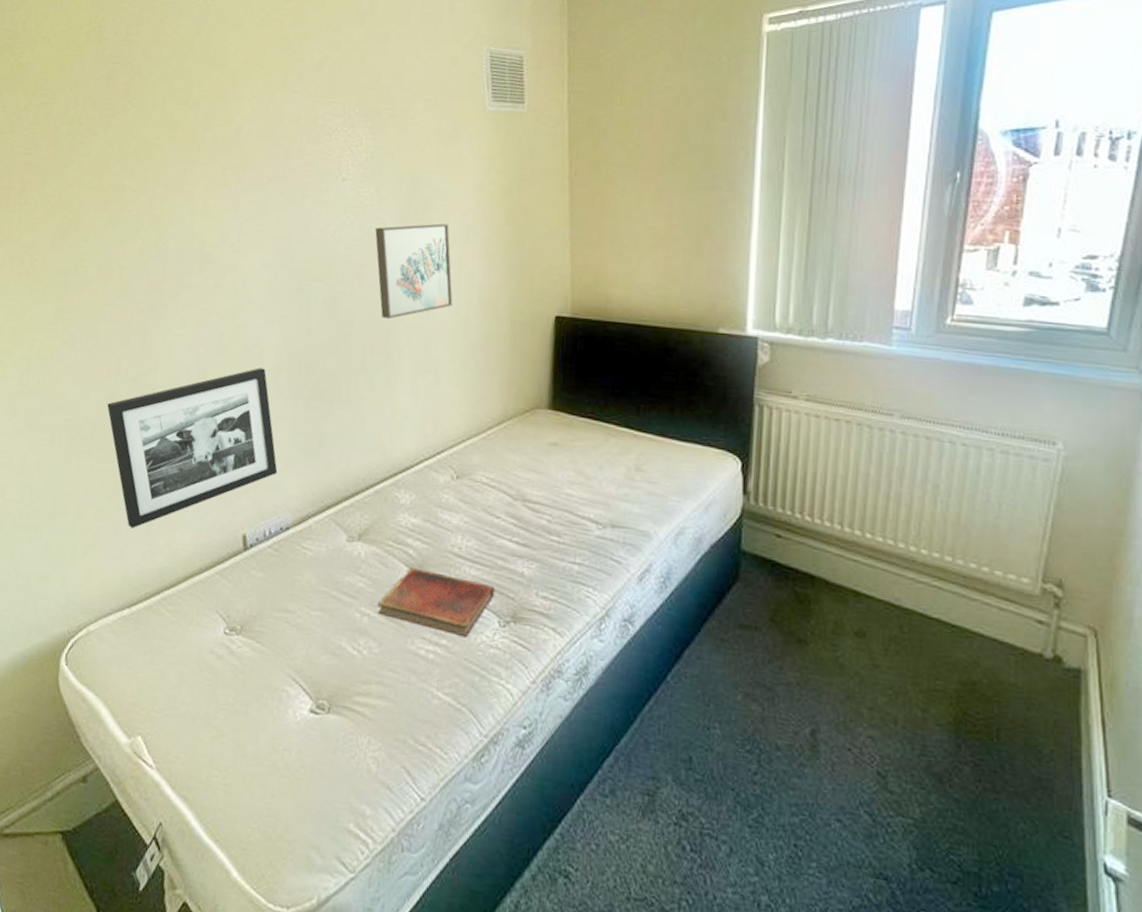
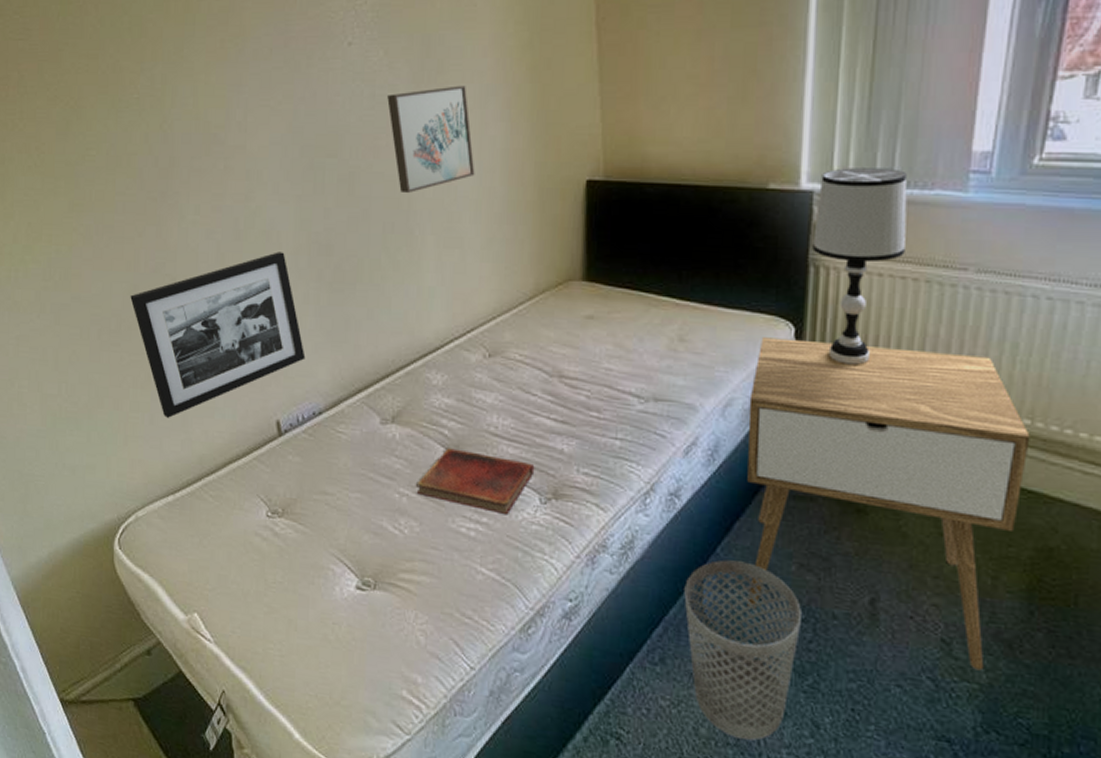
wastebasket: none [635,687,747,879] -> present [684,559,801,741]
nightstand: none [695,470,952,805] -> present [747,337,1030,671]
table lamp: none [757,318,840,500] -> present [812,168,908,365]

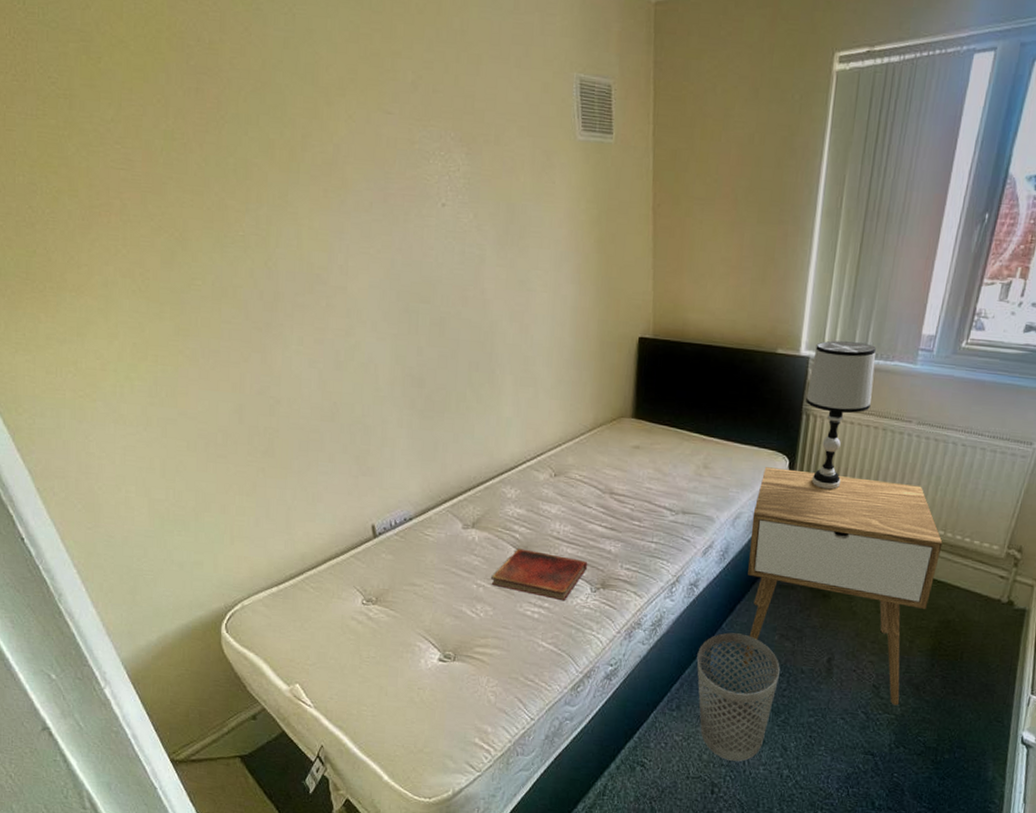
picture frame: present [130,252,306,418] -> none [236,382,399,522]
wall art: present [387,85,475,194] -> none [475,250,549,339]

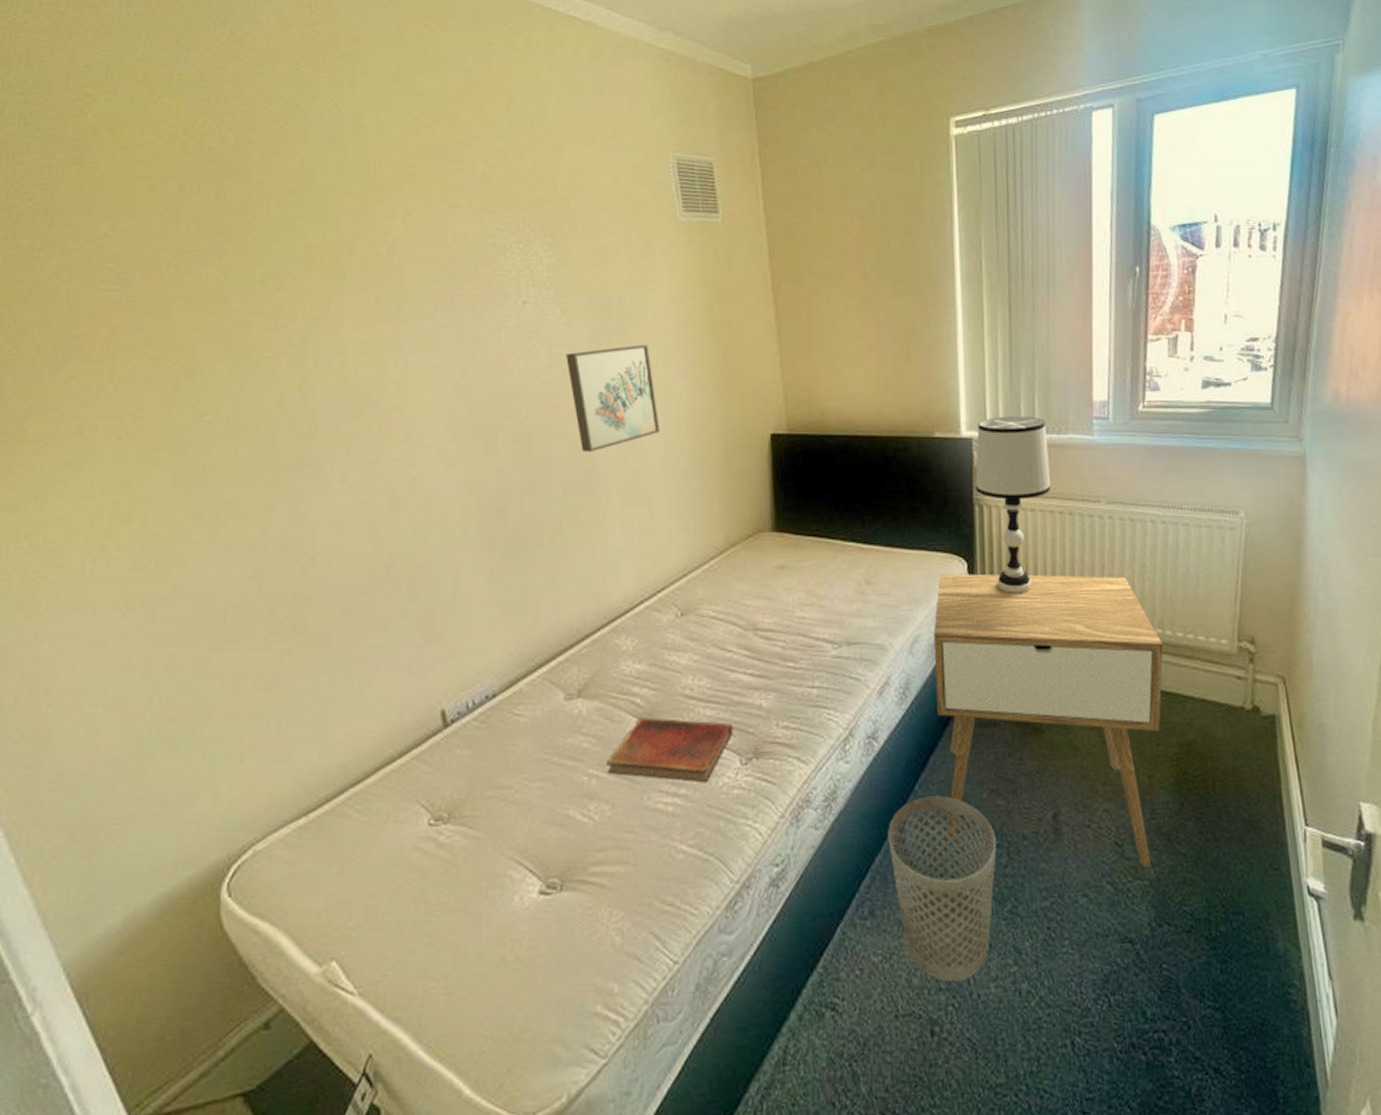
wall art: none [475,250,549,339] -> present [566,345,660,453]

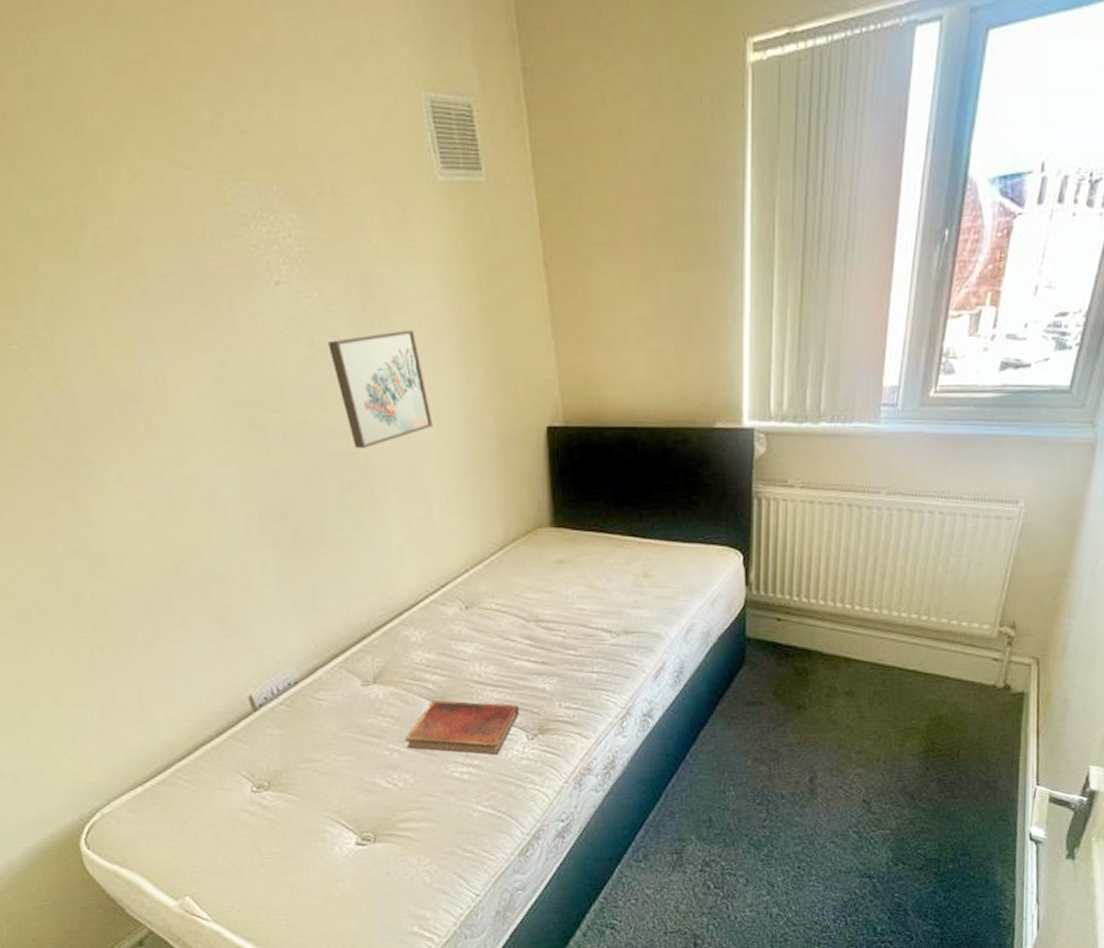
wastebasket: present [888,795,996,981] -> none [661,763,757,907]
nightstand: present [933,573,1164,867] -> none [707,565,927,819]
table lamp: present [975,417,1050,594] -> none [755,404,832,584]

